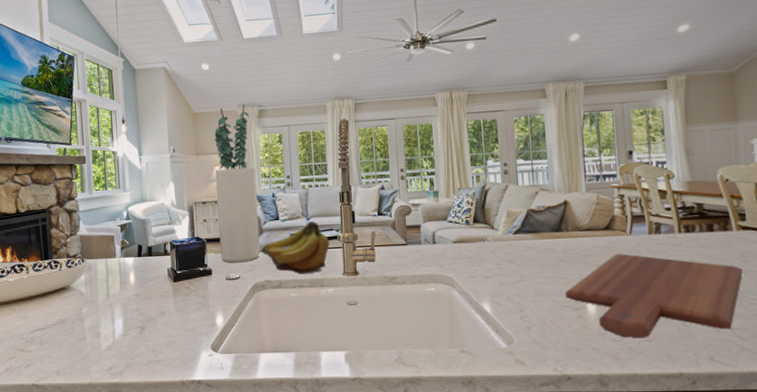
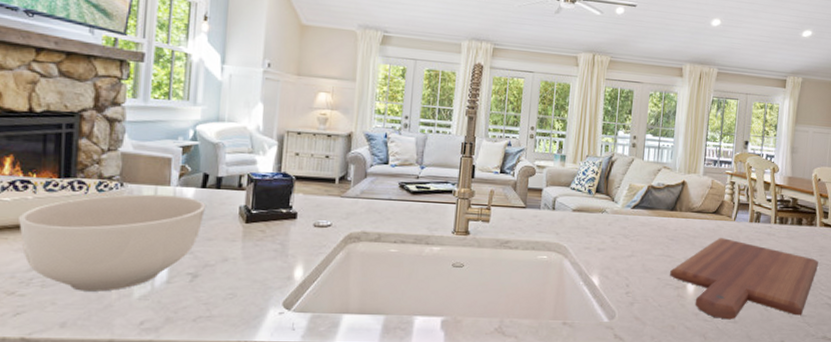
bowl: none [19,265,144,346] -> present [17,193,207,292]
vase: present [214,104,260,263] -> none [311,26,370,209]
fruit: present [260,221,330,274] -> none [360,170,443,229]

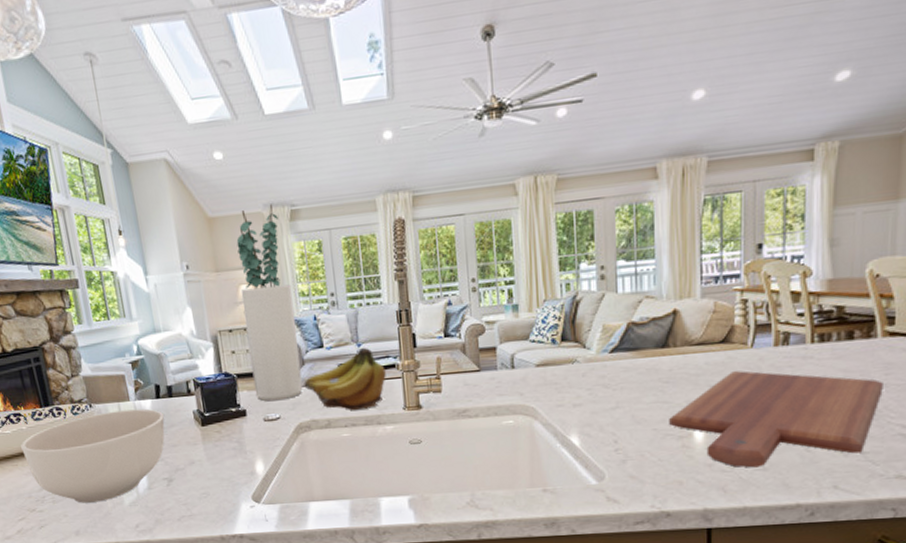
vase: none [311,26,370,209] -> present [236,204,303,402]
fruit: none [360,170,443,229] -> present [302,347,386,411]

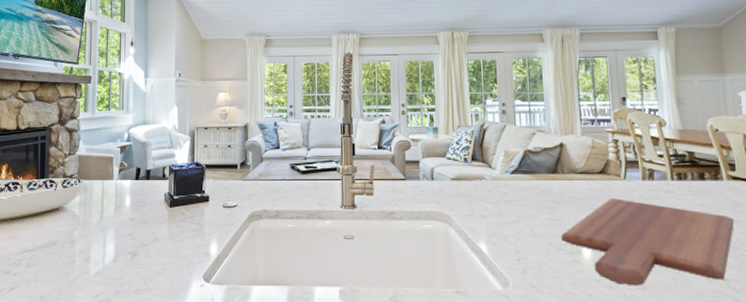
bowl: present [20,408,165,503] -> none [11,187,140,270]
vase: present [236,204,303,402] -> none [219,33,260,191]
fruit: present [302,347,386,411] -> none [259,151,329,205]

